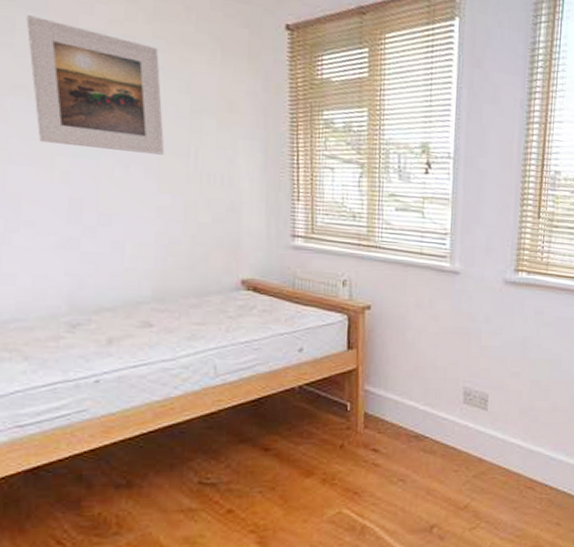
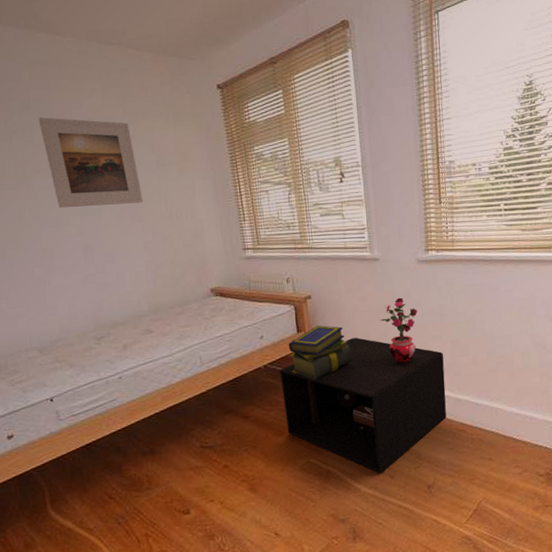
nightstand: none [318,364,521,532] -> present [279,338,447,473]
stack of books: none [333,344,413,411] -> present [288,325,353,380]
potted plant: none [451,322,497,402] -> present [380,297,418,364]

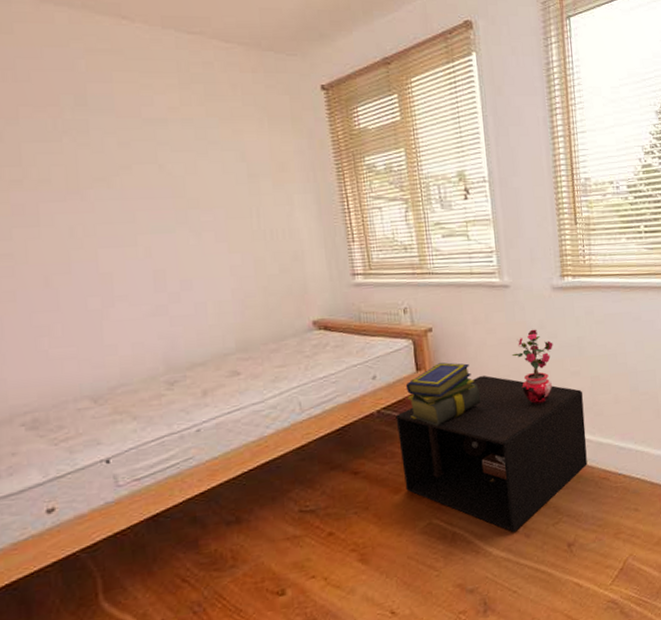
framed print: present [38,117,144,209] -> none [97,115,230,225]

